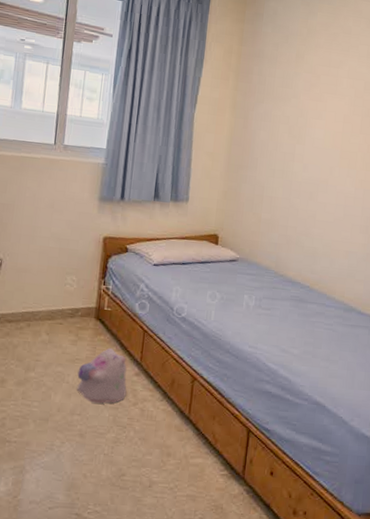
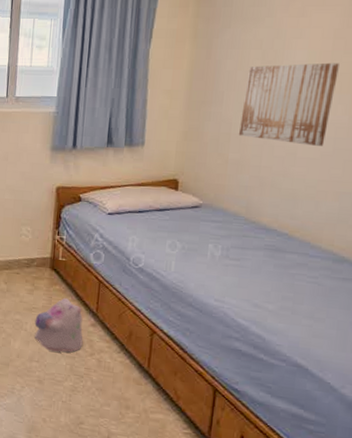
wall art: none [270,138,348,212] -> present [239,62,339,146]

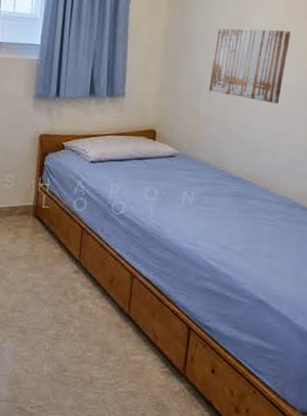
plush toy: present [34,297,83,353] -> none [17,245,66,301]

